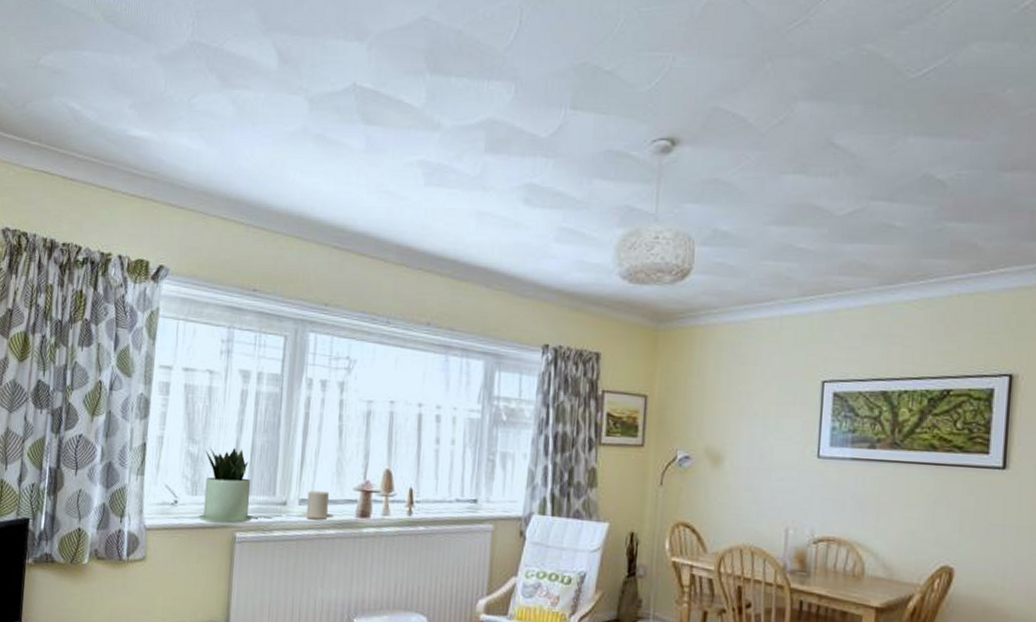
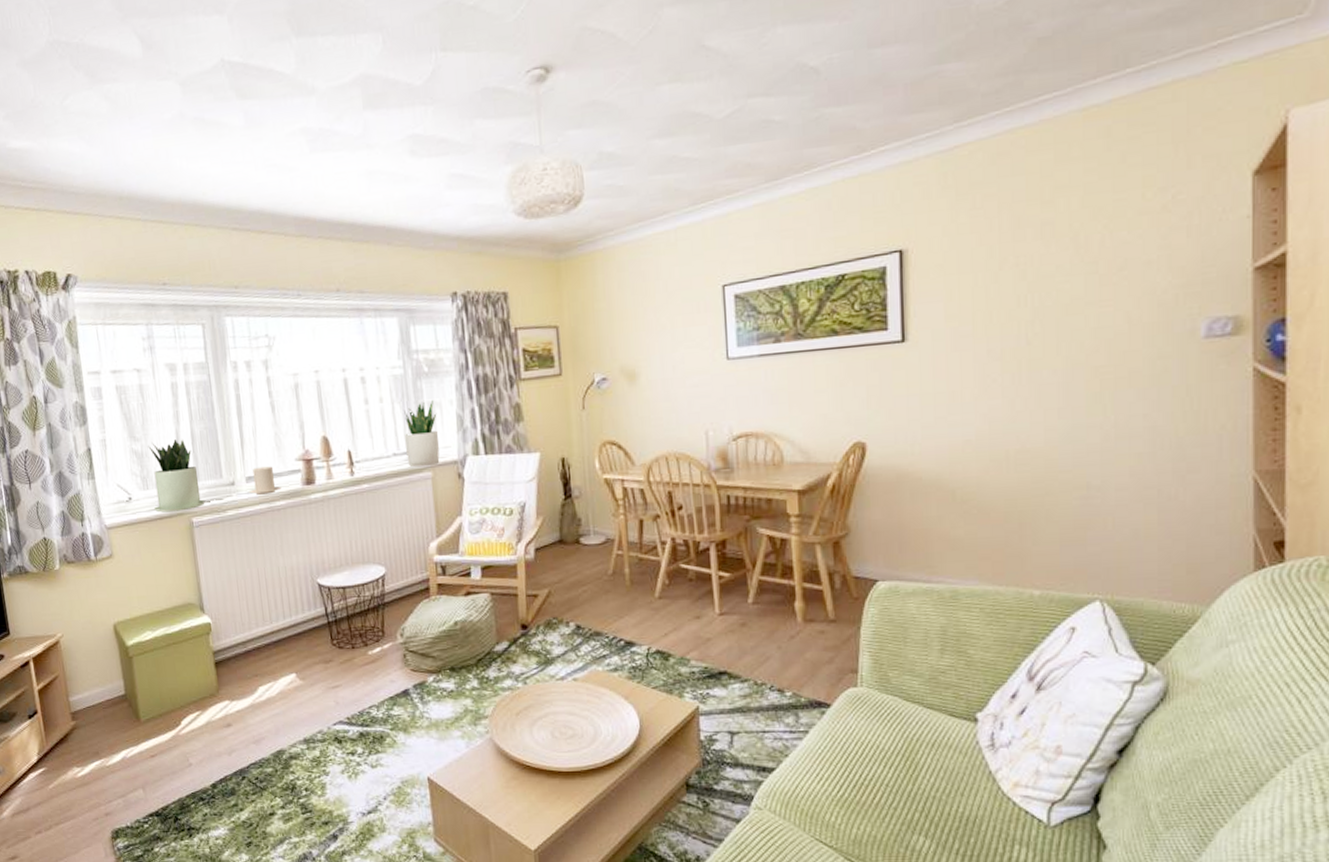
planter: none [470,451,509,519] -> present [404,400,440,468]

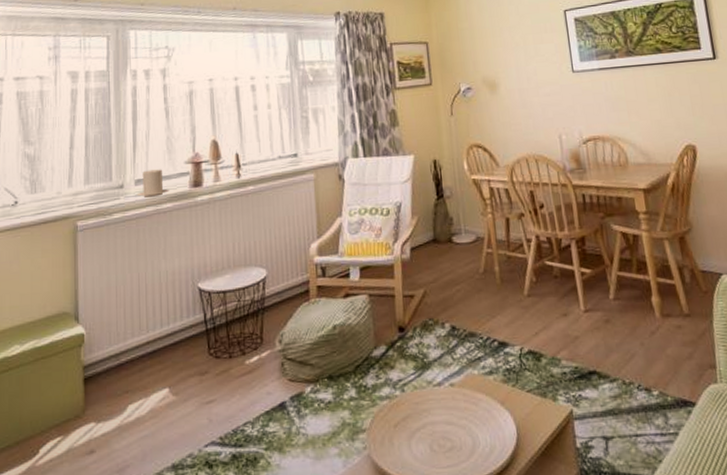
planter: present [148,439,205,513] -> none [40,143,92,217]
planter: present [404,400,440,468] -> none [290,107,322,170]

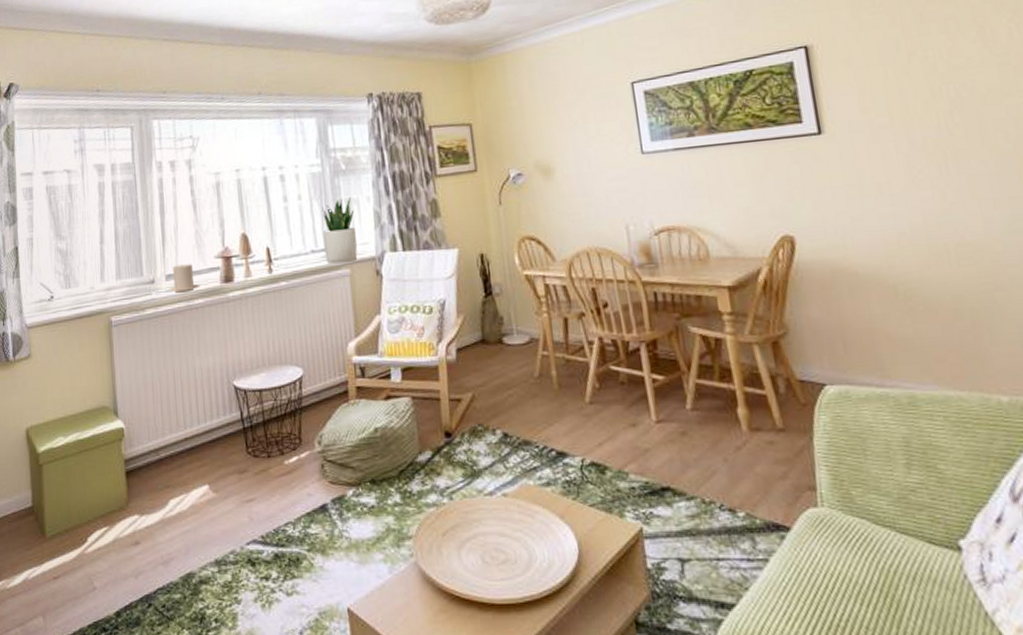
planter: none [290,107,322,170] -> present [322,197,358,265]

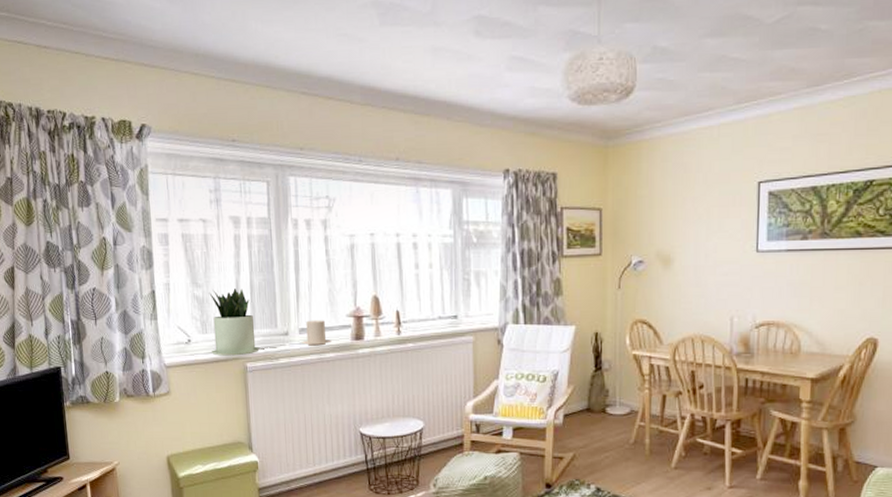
planter: none [73,237,125,312] -> present [209,288,260,356]
planter: present [322,197,358,265] -> none [451,270,482,331]

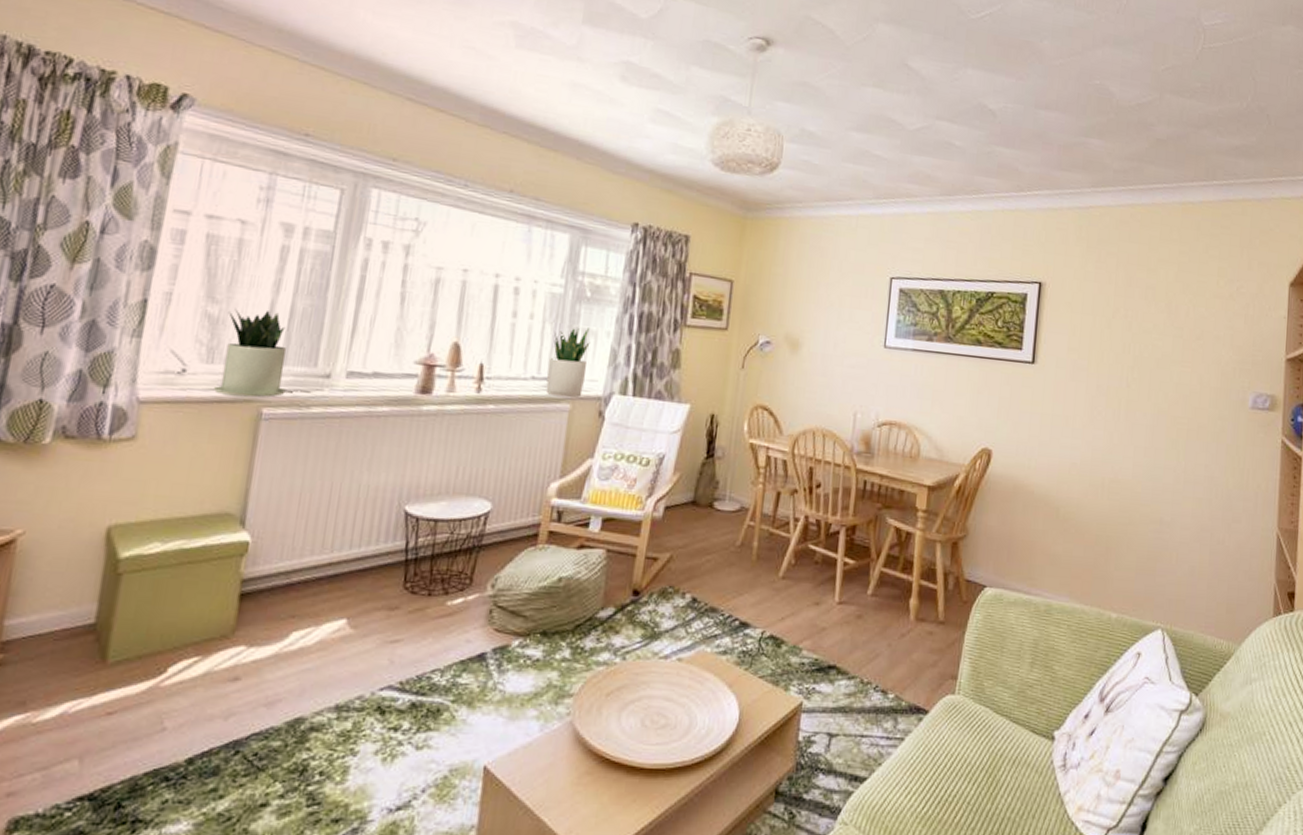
candle: present [301,320,332,347] -> none [346,362,389,397]
planter: none [451,270,482,331] -> present [546,328,590,398]

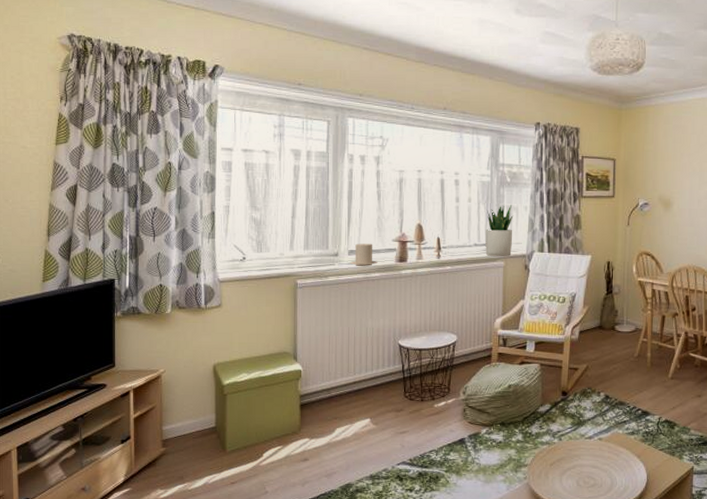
planter: present [214,309,287,398] -> none [265,213,310,273]
candle: none [346,362,389,397] -> present [349,243,378,267]

